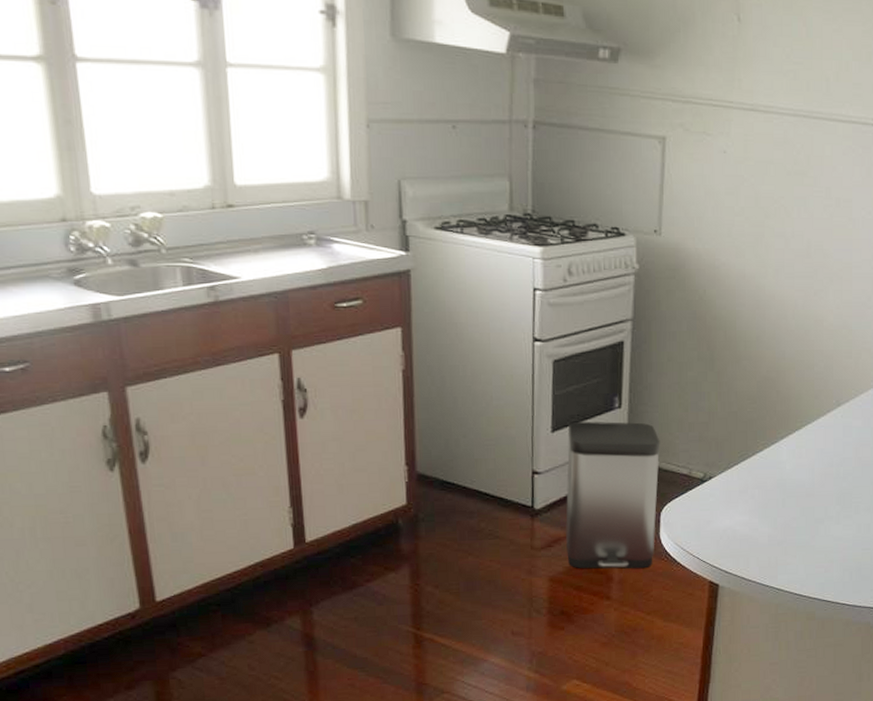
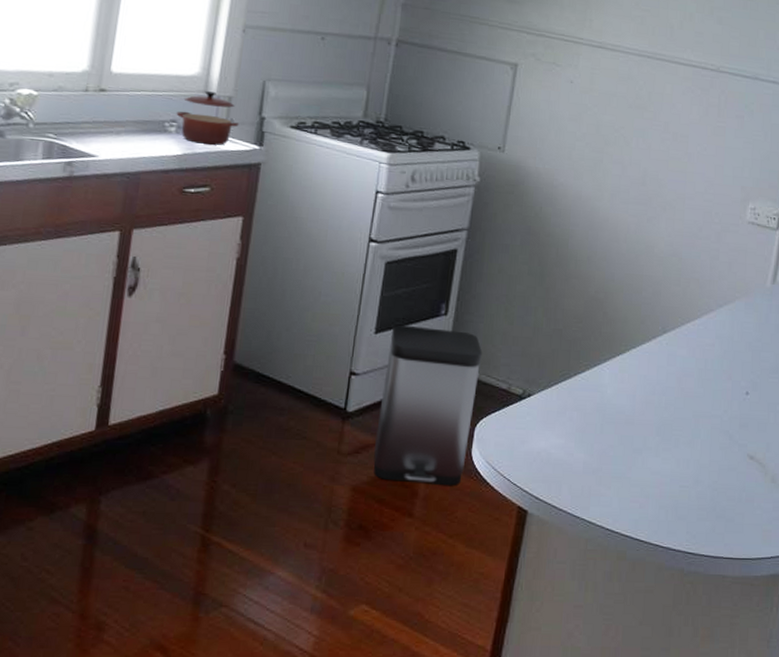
saucepan: none [312,197,381,254] -> present [176,91,240,145]

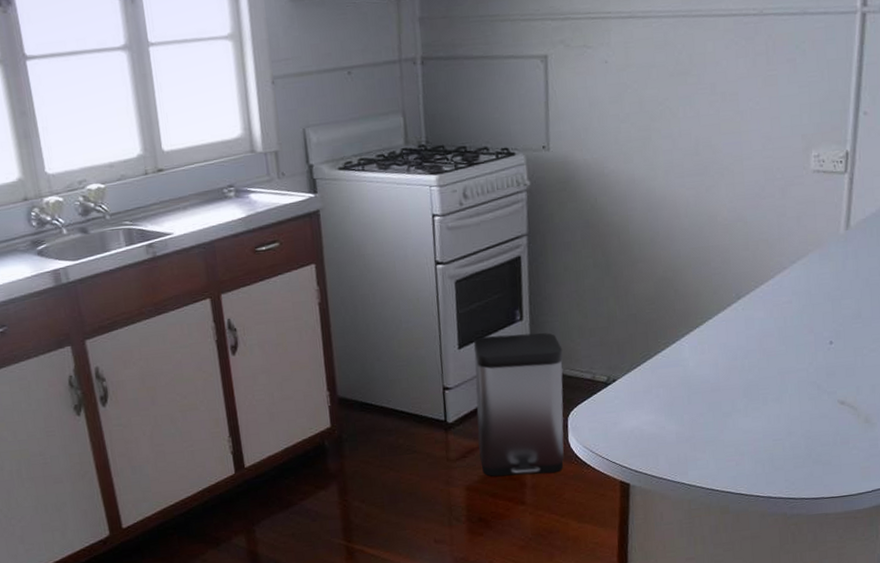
saucepan: present [176,91,240,145] -> none [231,150,291,203]

